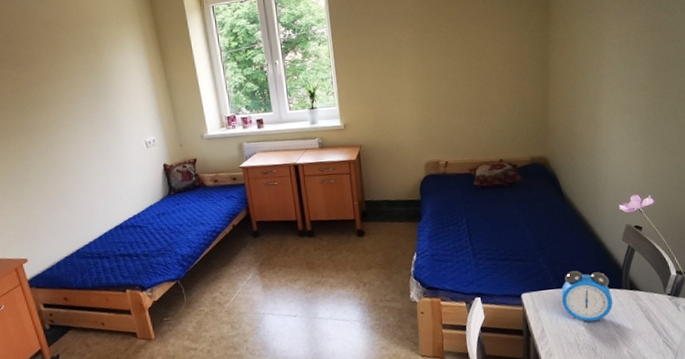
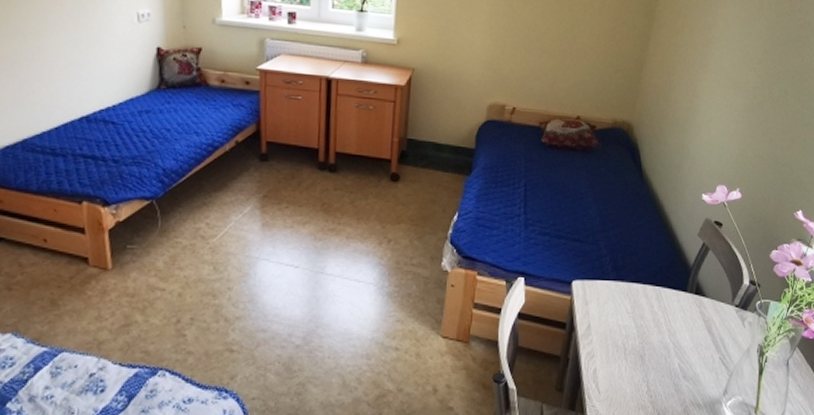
alarm clock: present [561,271,613,322] -> none [616,263,674,326]

